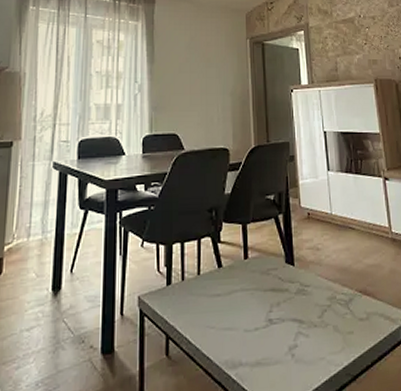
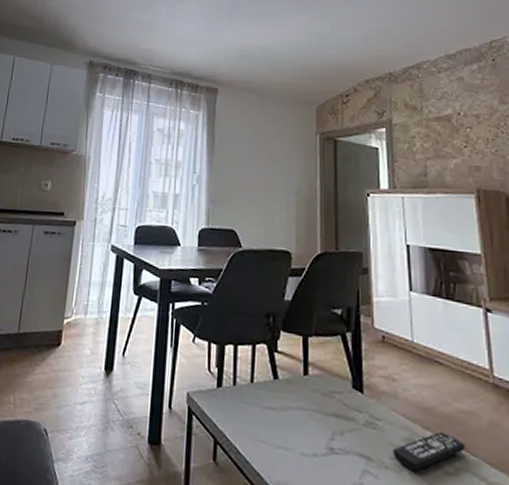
remote control: none [319,286,373,324] -> present [392,432,465,471]

